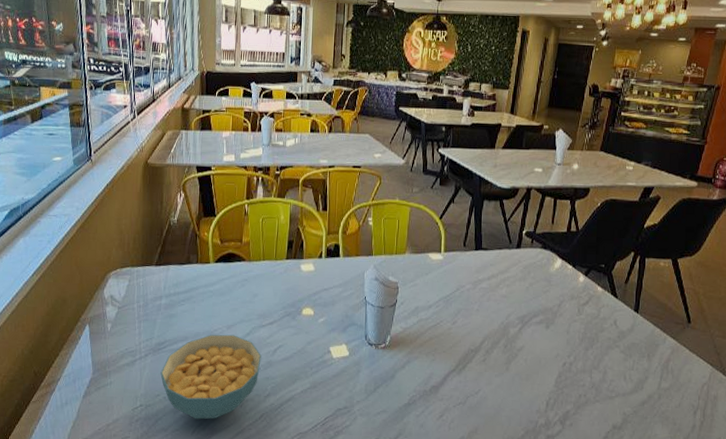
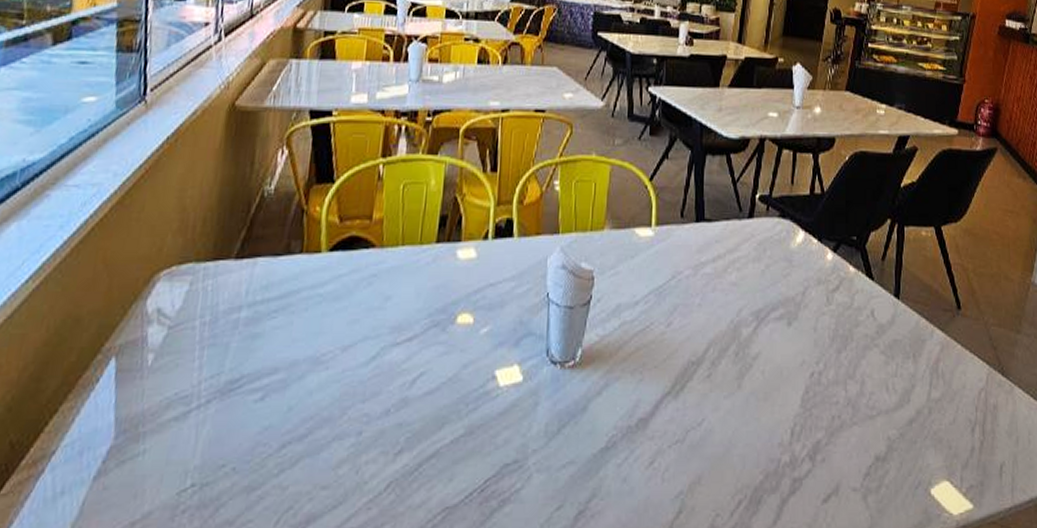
cereal bowl: present [160,334,261,420] -> none [229,360,393,501]

